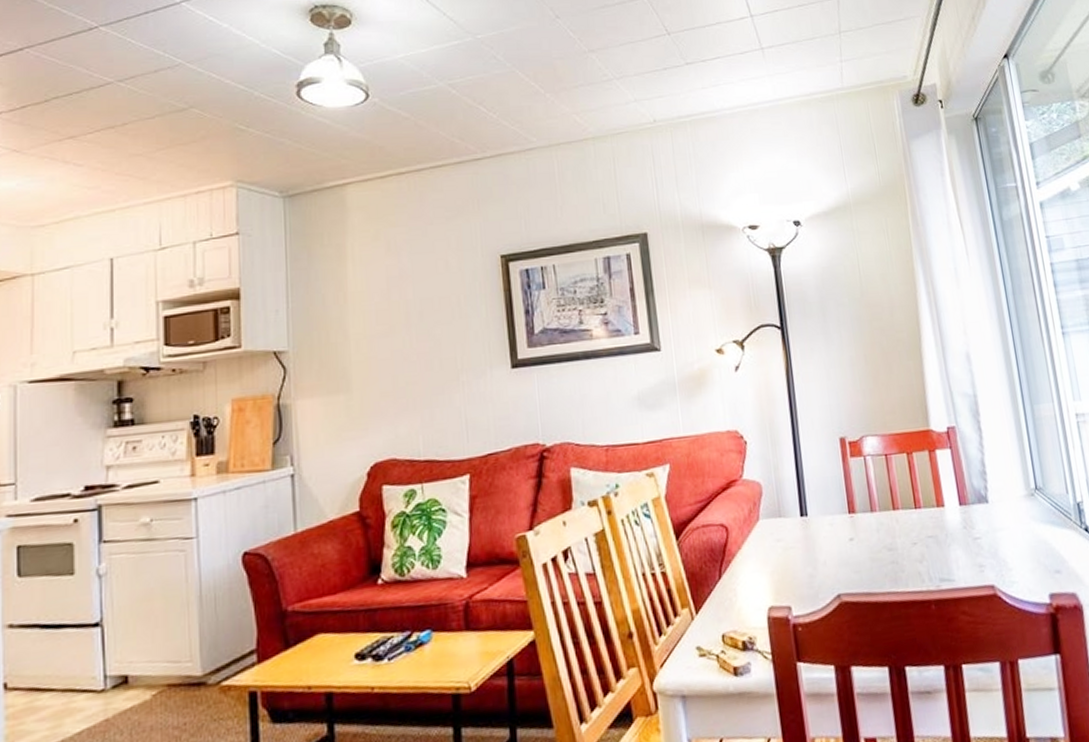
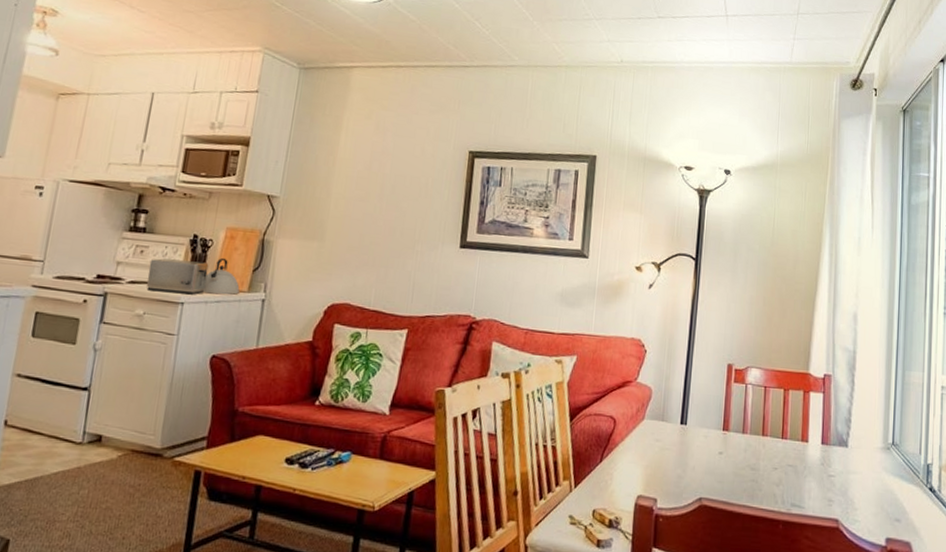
toaster: none [146,445,220,494] -> present [146,258,209,296]
kettle: none [217,435,262,482] -> present [203,257,240,295]

